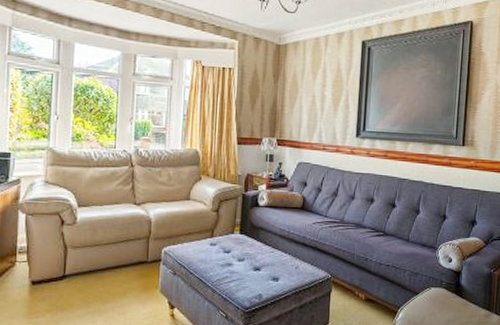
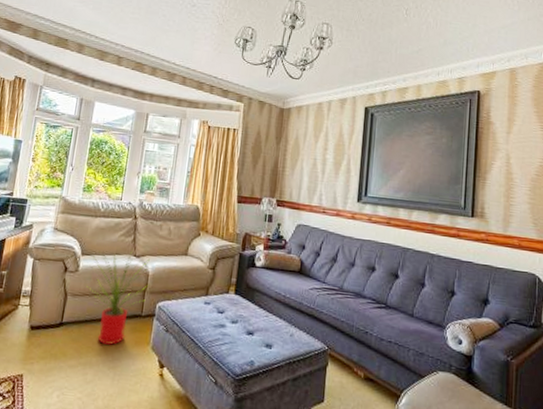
house plant: none [86,197,152,293] -> present [86,249,150,346]

